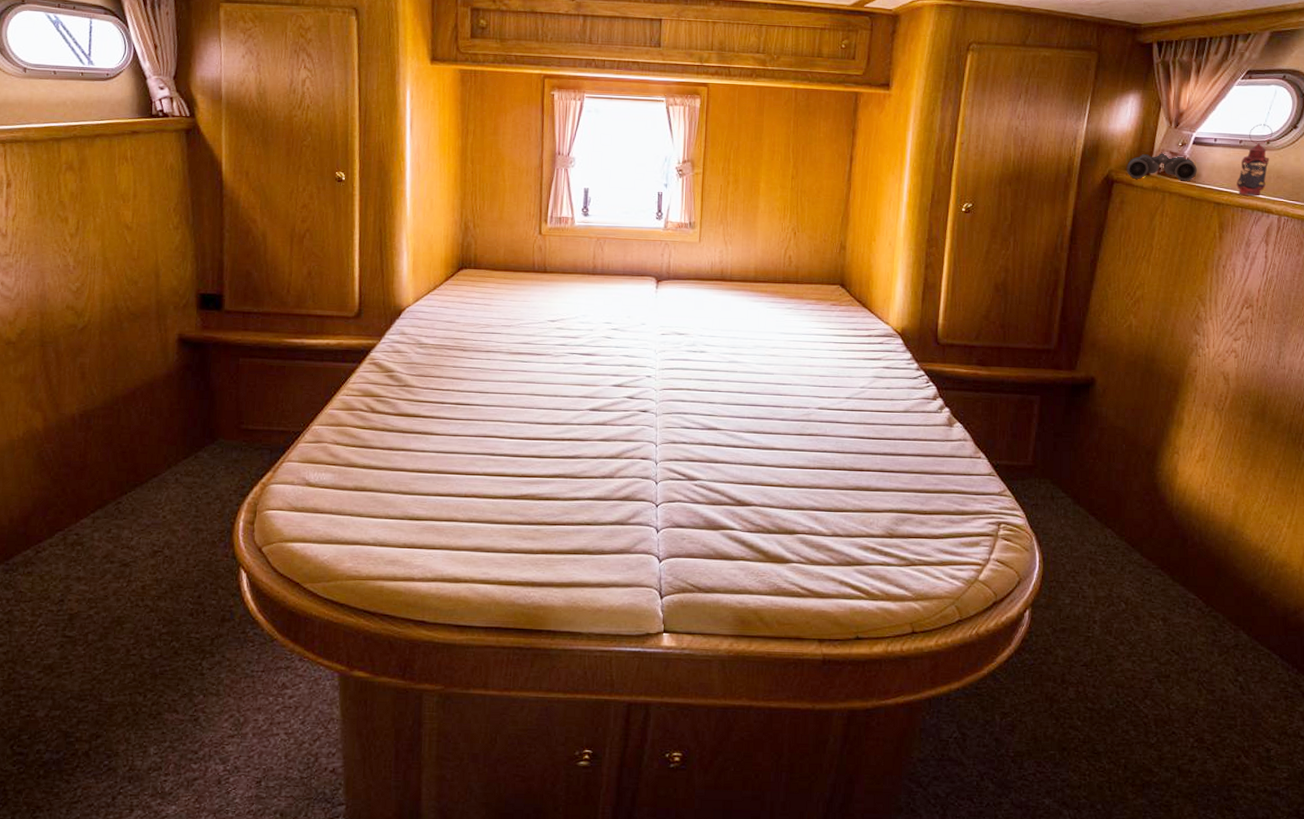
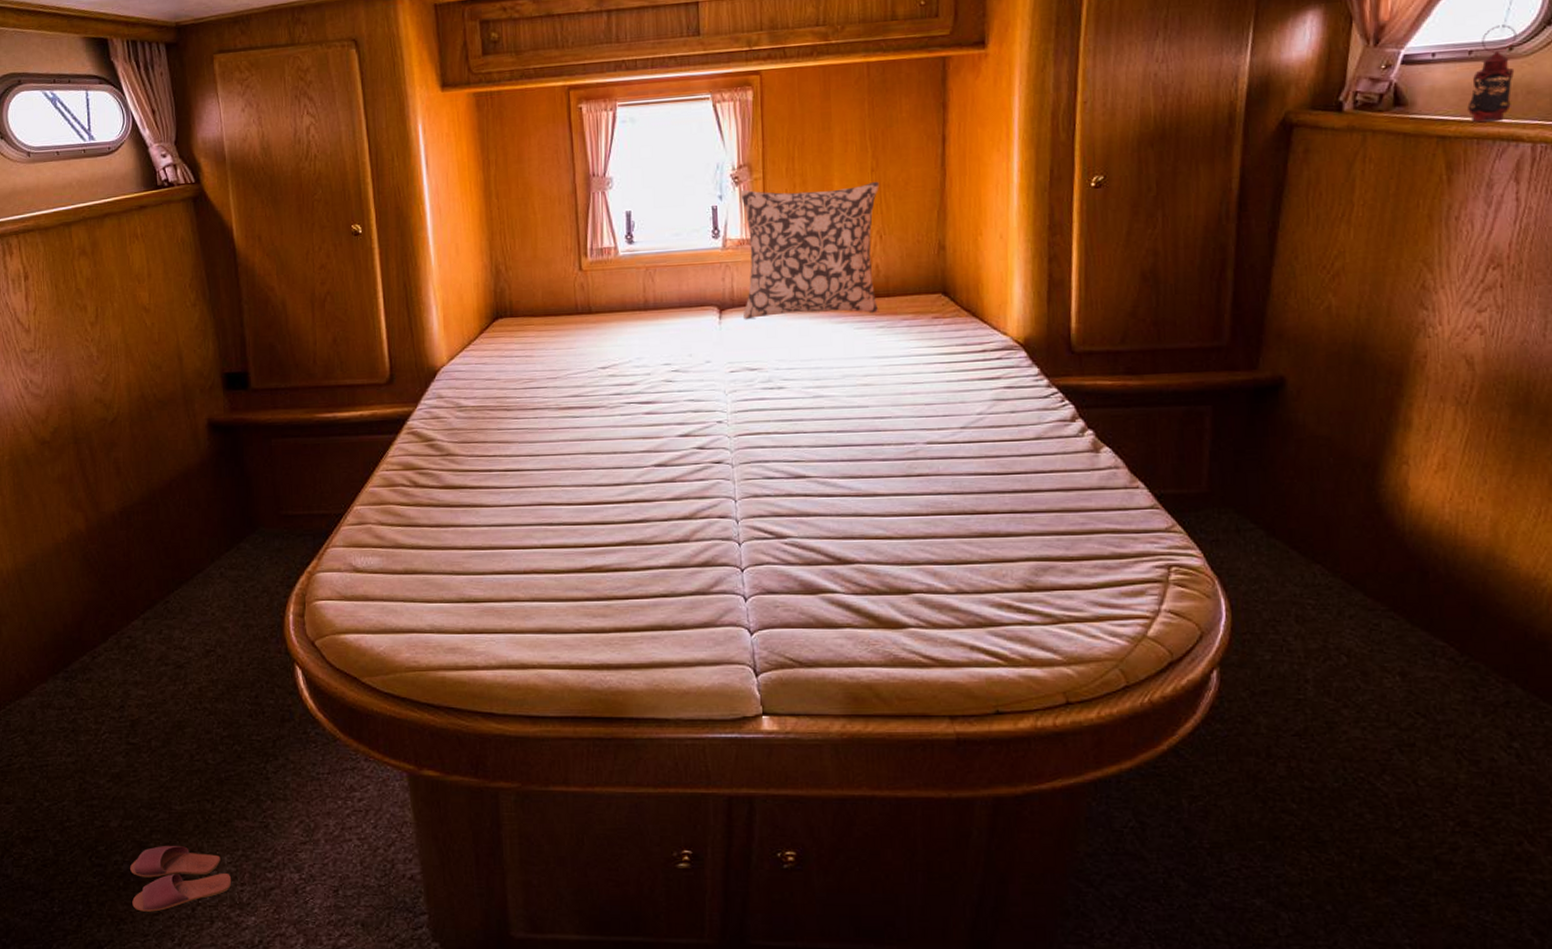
slippers: none [51,735,156,800] -> present [130,845,232,912]
pillow: none [677,182,797,297] -> present [740,181,880,319]
binoculars: present [1127,153,1197,181] -> none [1310,80,1410,119]

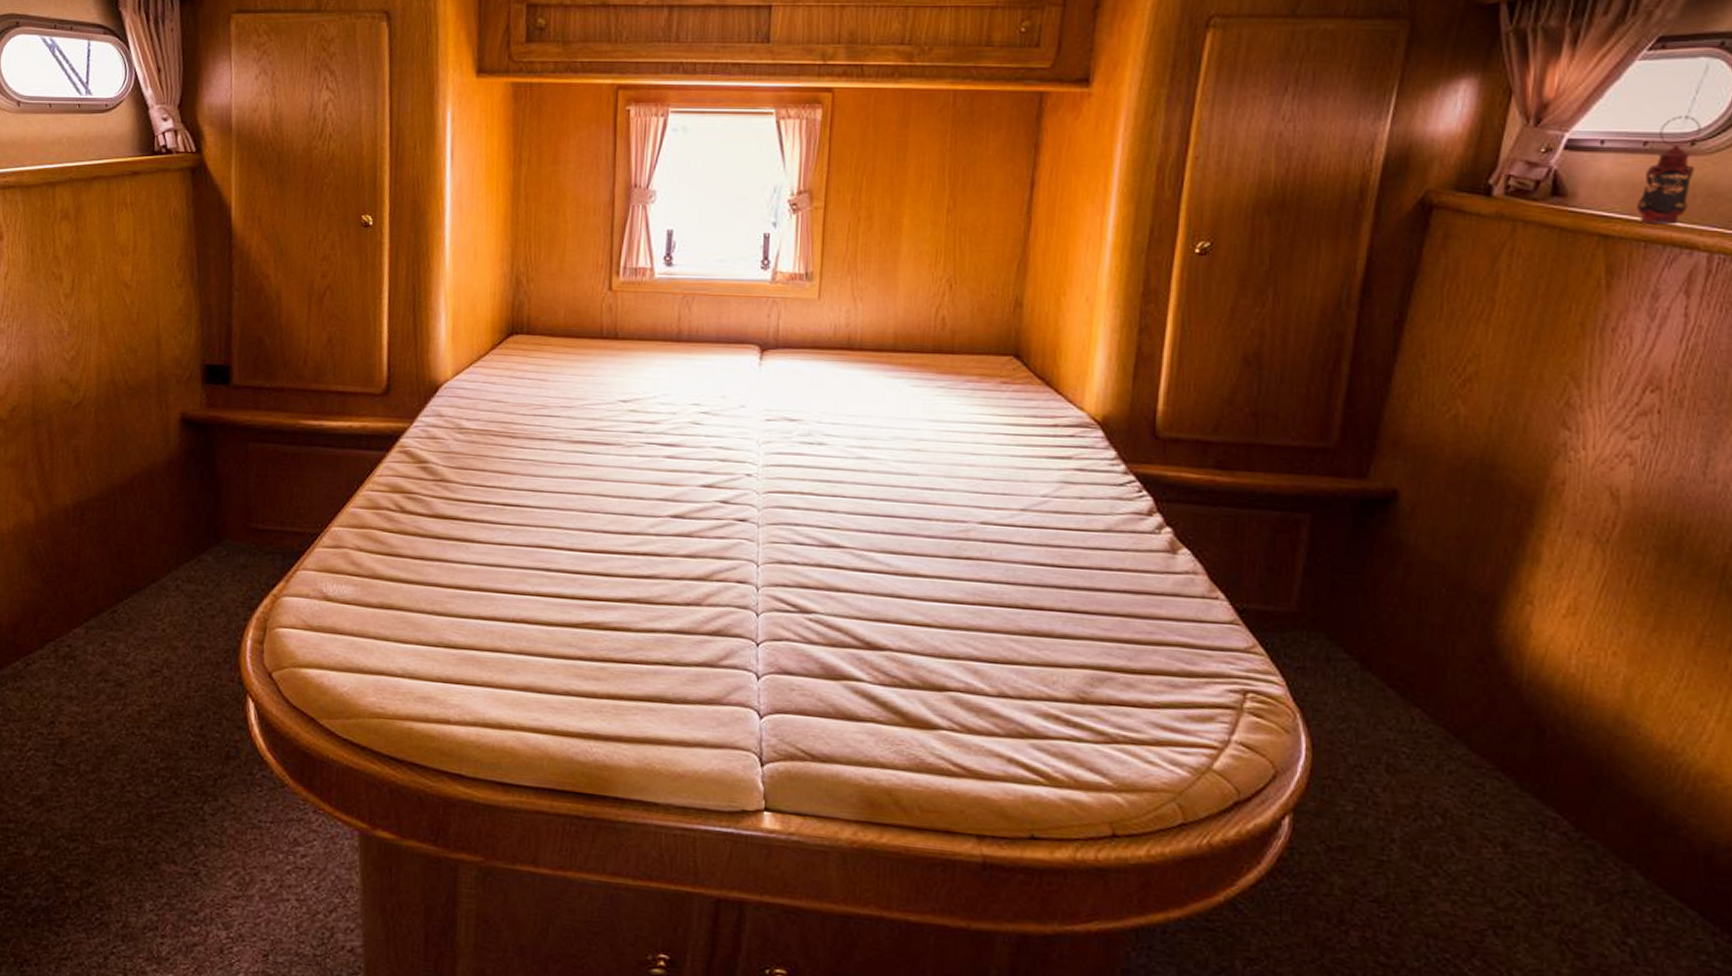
slippers: present [130,845,232,912] -> none [39,882,152,956]
pillow: present [740,181,880,319] -> none [787,219,955,372]

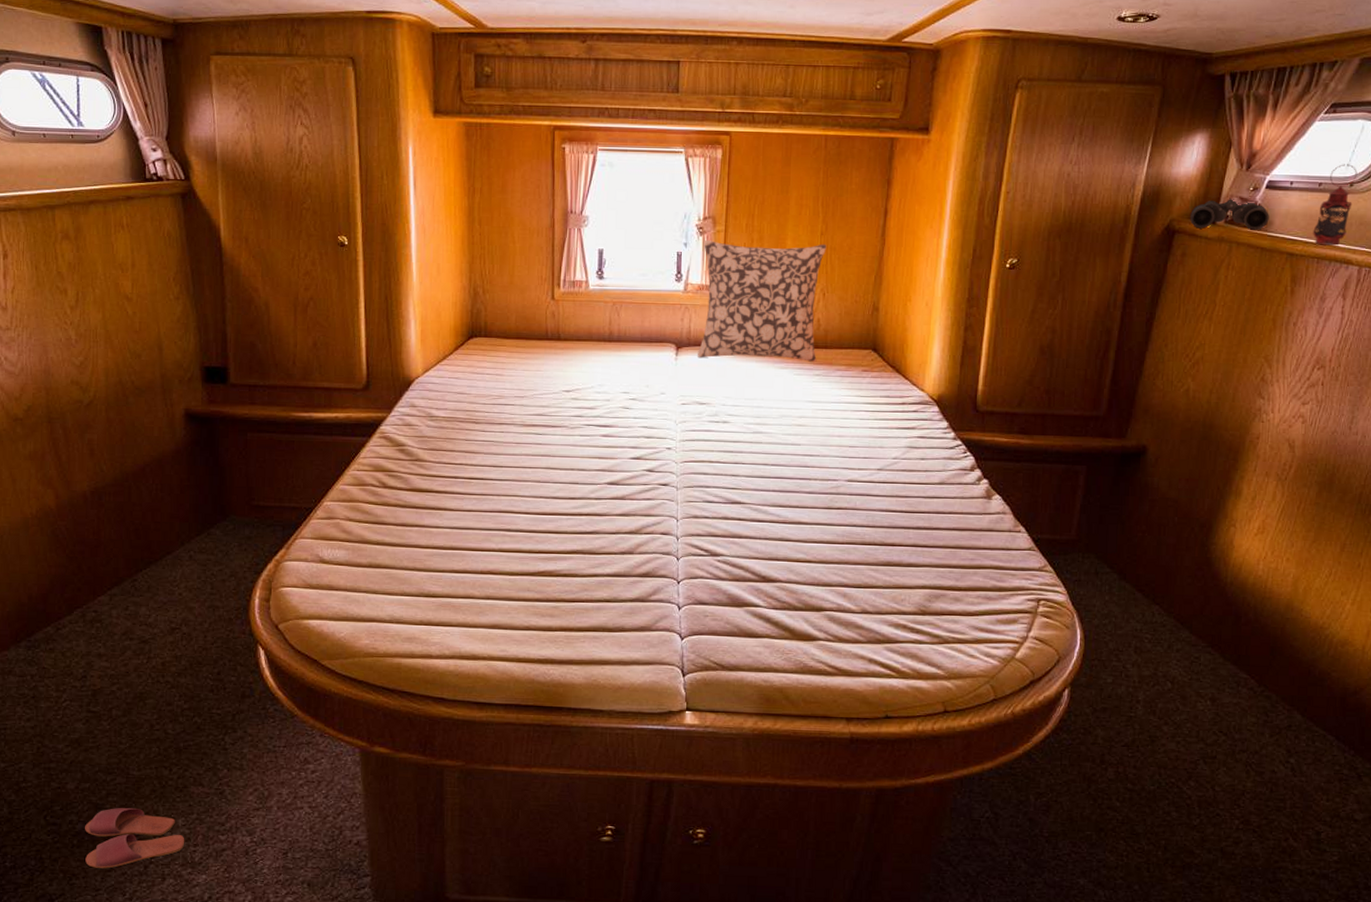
slippers: none [39,882,152,956] -> present [85,807,185,869]
pillow: none [787,219,955,372] -> present [698,240,827,363]
binoculars: none [1454,163,1570,204] -> present [1190,199,1269,230]

